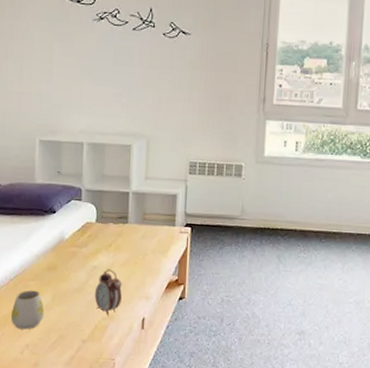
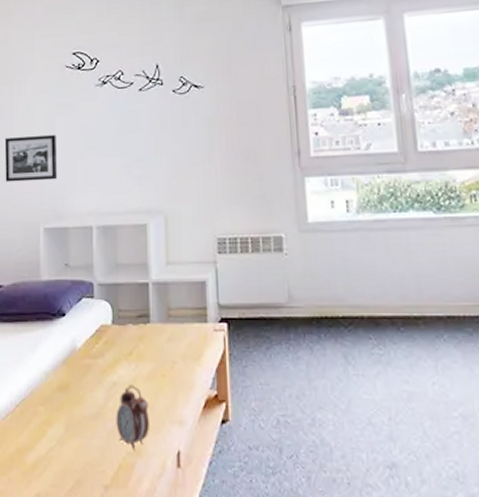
picture frame: none [4,57,55,100] -> present [4,134,58,182]
mug: present [10,290,45,330] -> none [18,418,57,473]

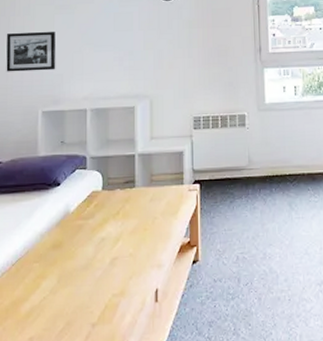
alarm clock: present [116,385,149,450] -> none [103,239,132,292]

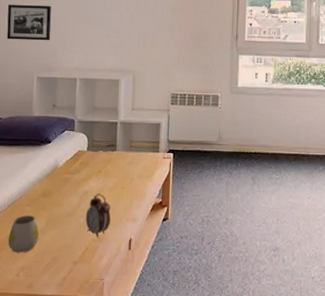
mug: none [12,273,50,321] -> present [8,215,40,253]
alarm clock: none [103,239,132,292] -> present [85,193,111,238]

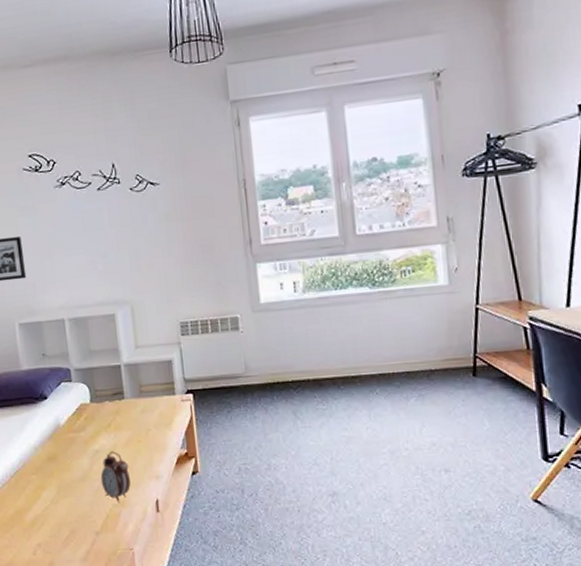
mug: present [8,215,40,253] -> none [17,484,52,528]

